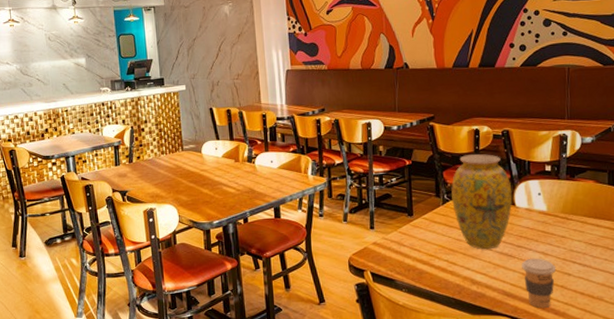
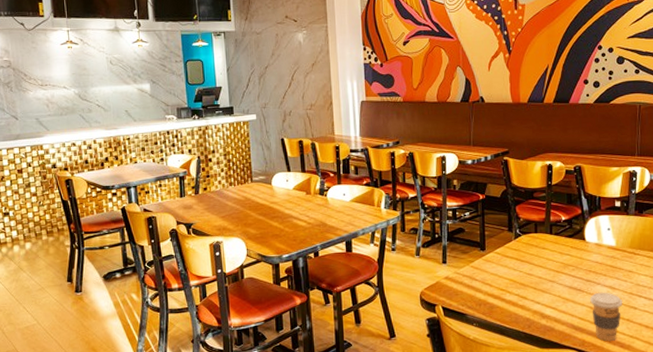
vase: present [451,154,513,249] -> none [524,189,583,283]

